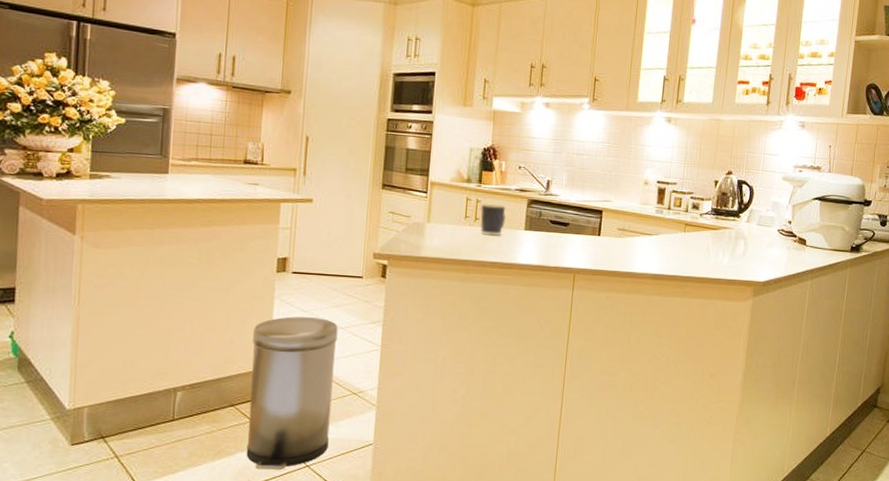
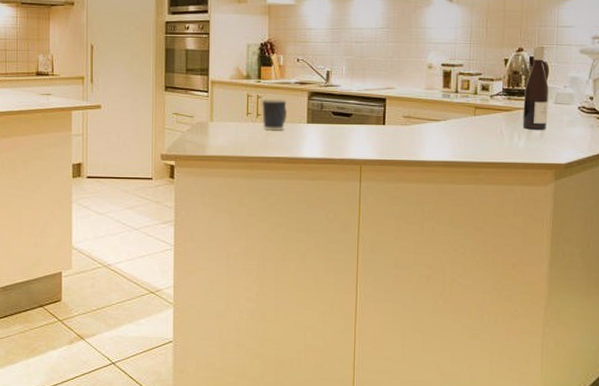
pedal bin: present [246,316,338,470] -> none [56,220,133,367]
bottle: none [727,171,753,250] -> present [522,46,549,131]

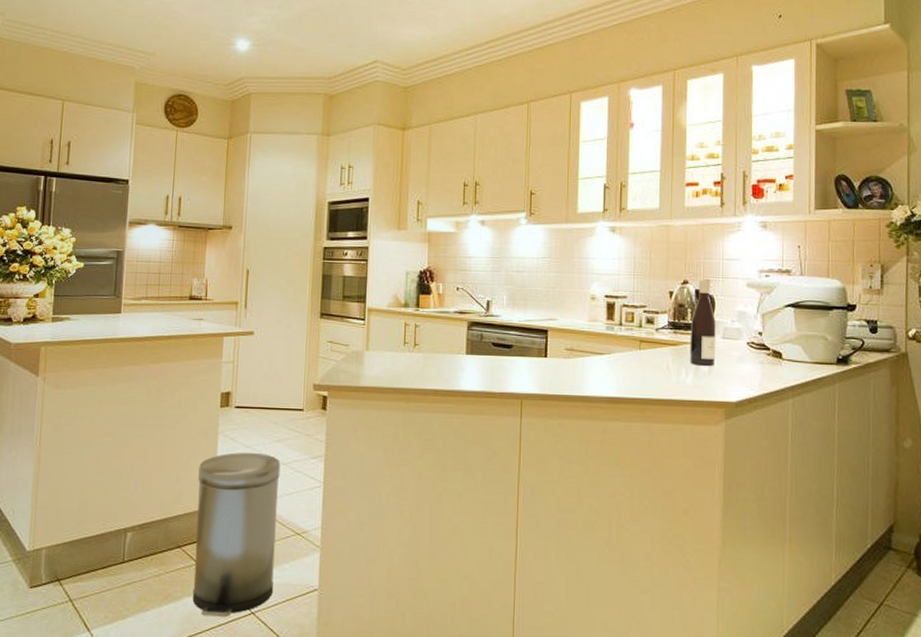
pedal bin: none [56,220,133,367] -> present [192,453,281,617]
mug: present [262,100,288,131] -> none [419,329,446,362]

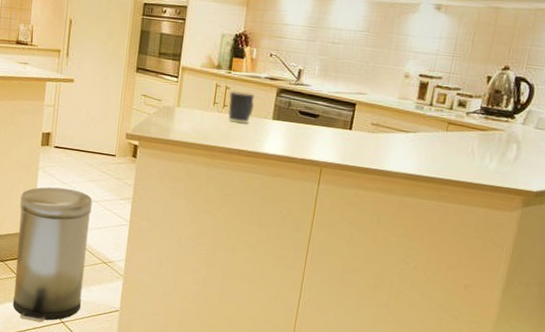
mug: none [419,329,446,362] -> present [228,91,255,124]
bottle: present [690,279,716,367] -> none [496,66,534,156]

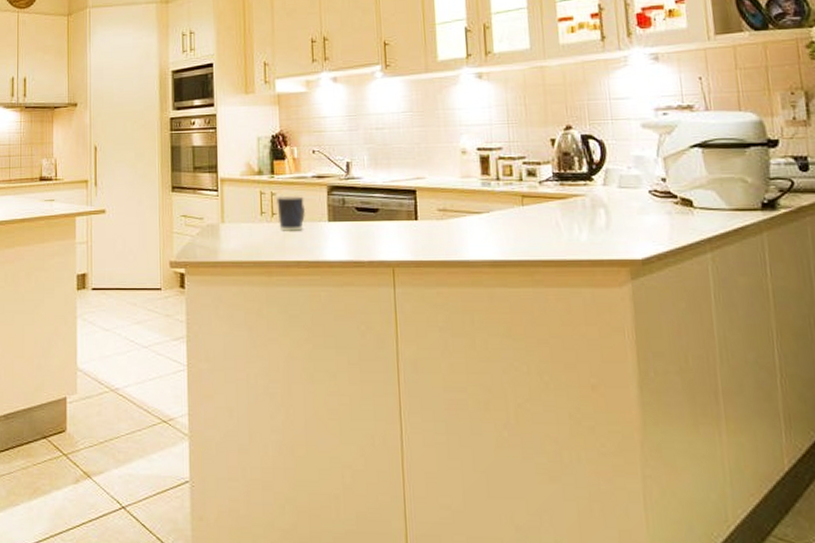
pedal bin: present [12,187,93,323] -> none [60,337,142,512]

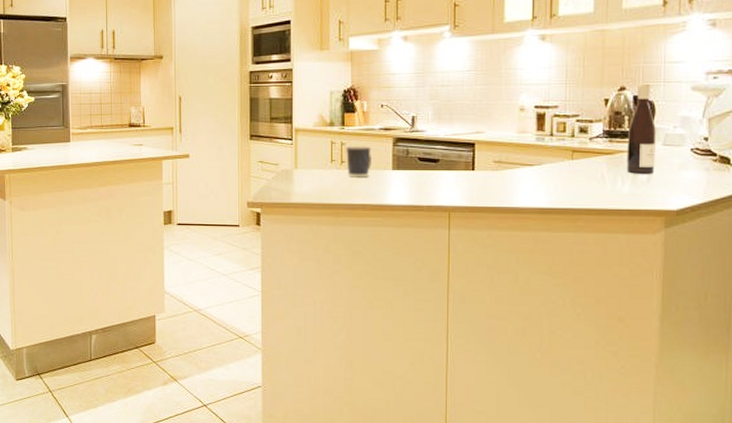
bottle: none [579,122,613,221] -> present [626,84,656,175]

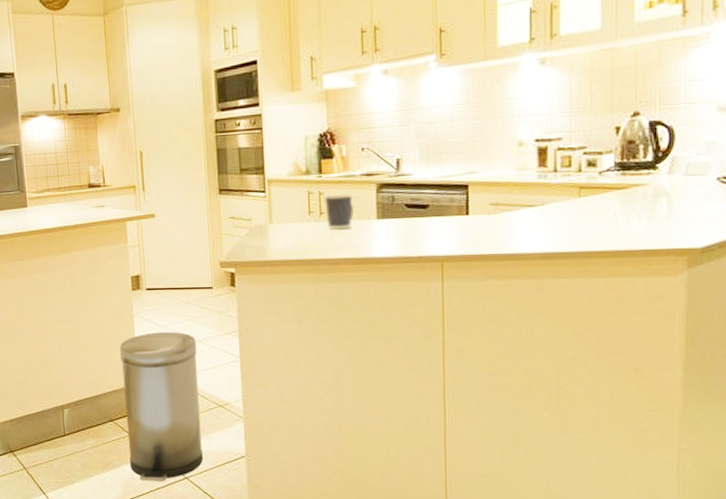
pedal bin: none [149,265,221,408] -> present [120,332,203,481]
bottle: present [626,84,656,175] -> none [642,107,676,211]

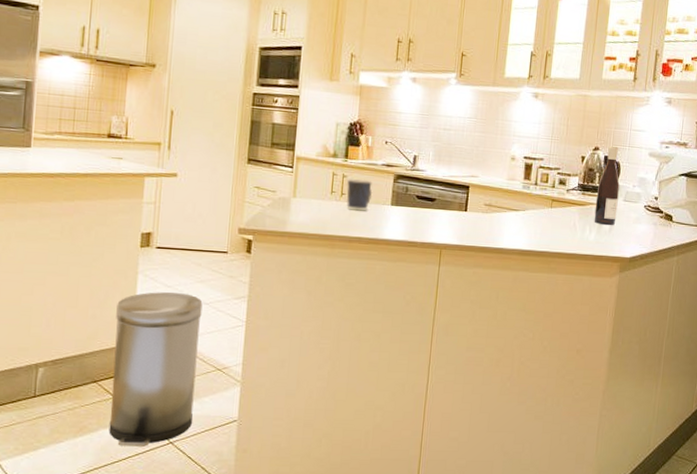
bottle: none [642,107,676,211] -> present [594,146,620,226]

